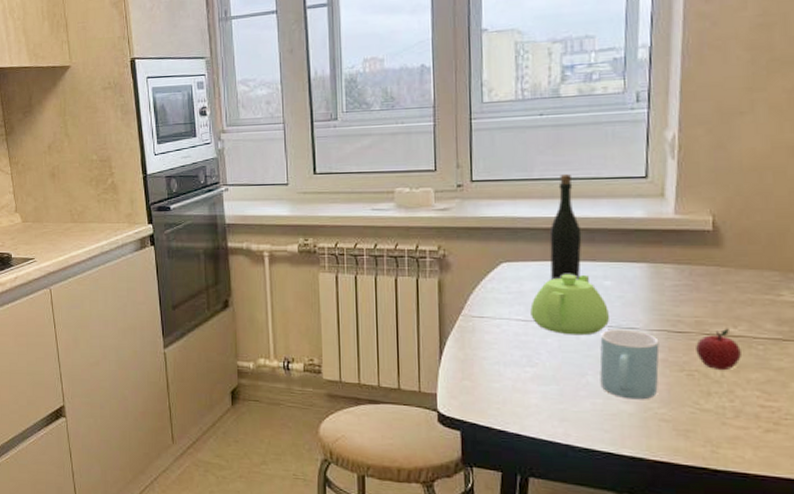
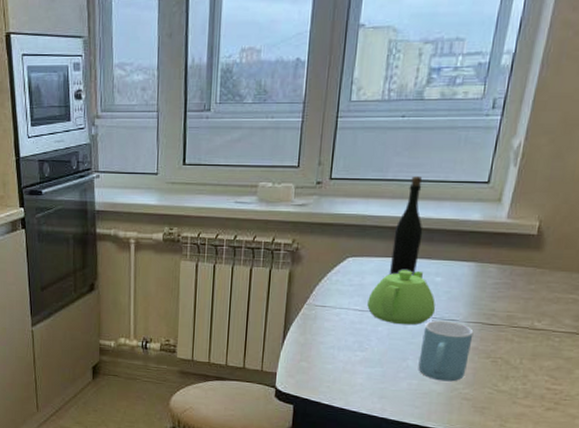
apple: present [696,328,741,371] -> none [503,322,541,359]

